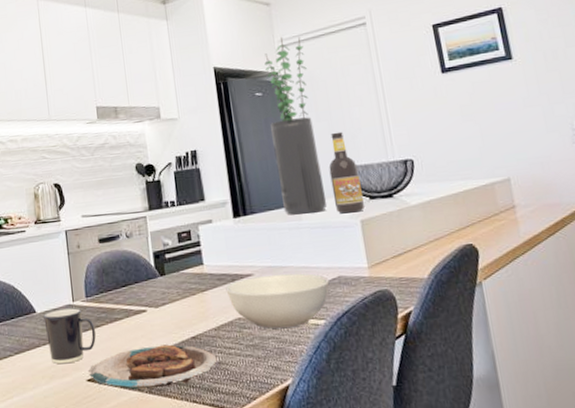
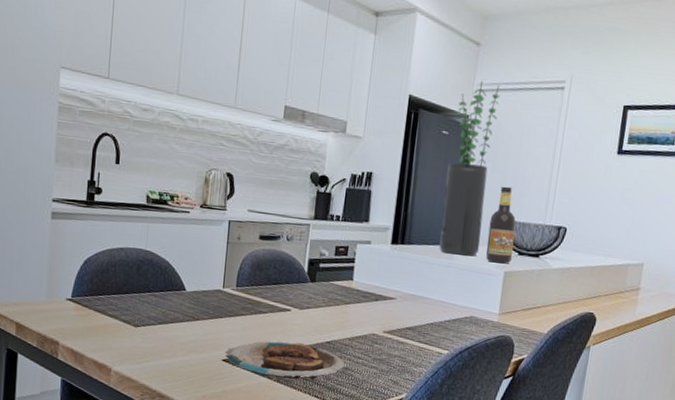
mug: present [43,308,97,365] -> none [191,292,240,342]
bowl: present [226,273,329,329] -> none [368,301,462,352]

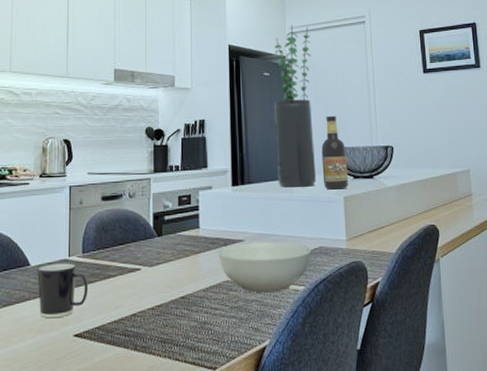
mug: none [191,292,240,342] -> present [37,263,89,319]
plate: present [224,341,345,381] -> none [75,303,203,347]
bowl: none [368,301,462,352] -> present [218,242,312,293]

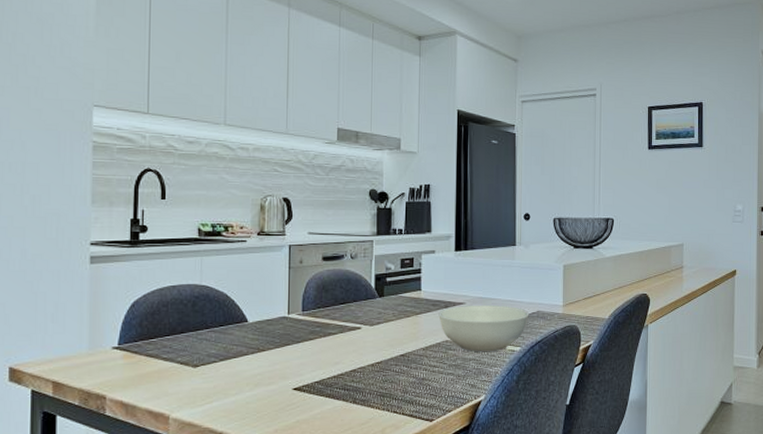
mug: present [37,263,89,319] -> none [255,320,309,373]
vase: present [274,24,317,188] -> none [500,92,541,254]
soda bottle: present [321,115,349,190] -> none [544,186,569,258]

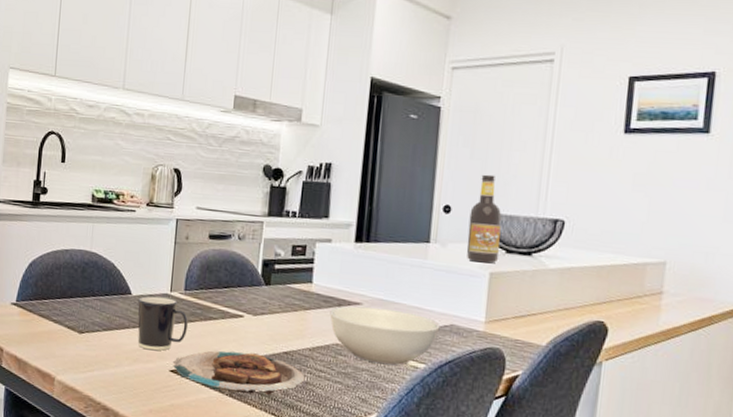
mug: none [255,320,309,373] -> present [137,296,189,351]
plate: none [295,360,421,400] -> present [172,350,305,396]
soda bottle: none [544,186,569,258] -> present [466,174,502,264]

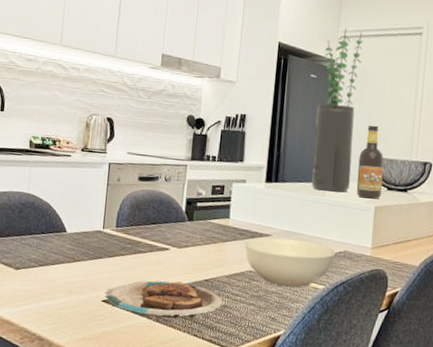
mug: present [137,296,189,351] -> none [72,233,120,283]
vase: none [411,57,477,255] -> present [312,27,363,193]

